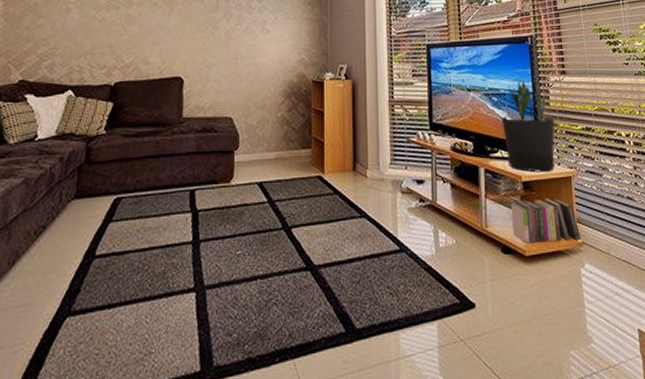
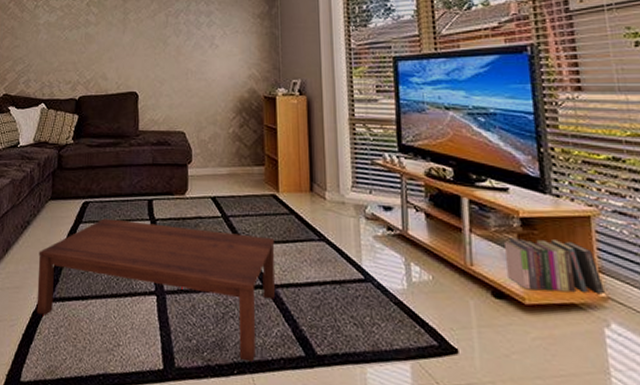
coffee table: none [49,214,319,347] -> present [36,218,275,362]
planter: present [501,81,555,173] -> none [491,98,567,209]

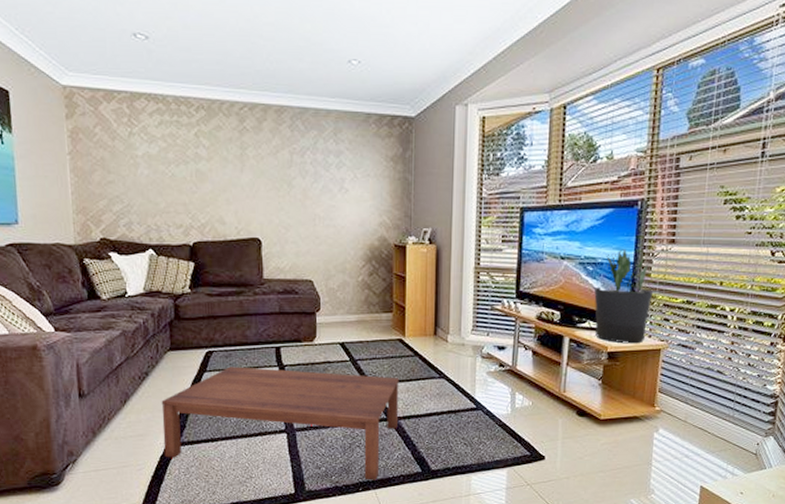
planter: none [491,98,567,209] -> present [594,249,654,344]
books: present [505,238,605,295] -> none [591,369,660,409]

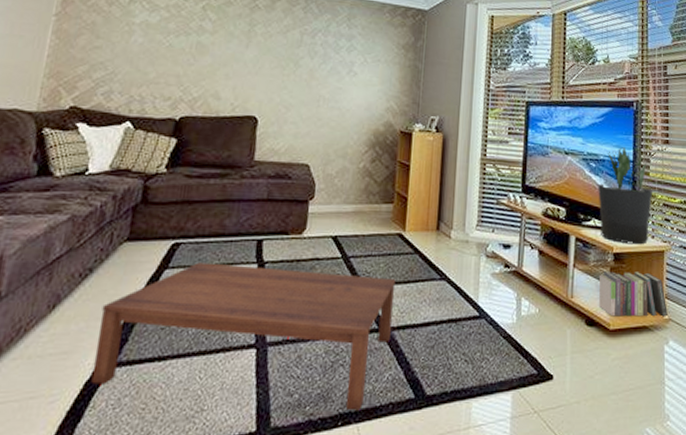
books: none [591,369,660,409] -> present [599,271,668,317]

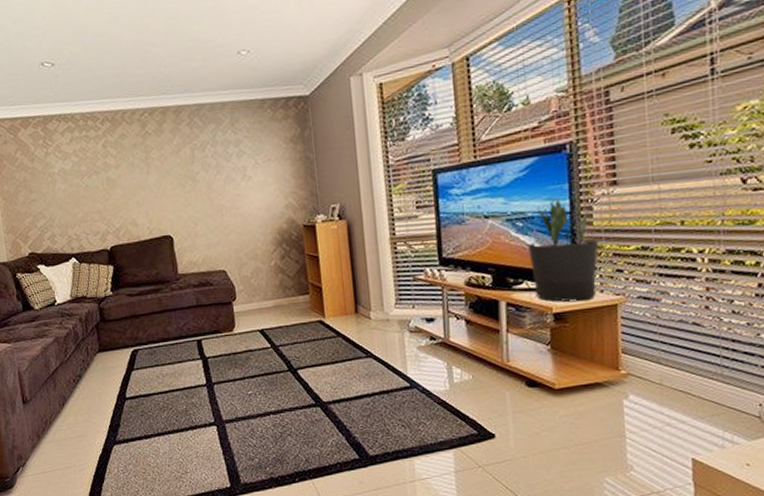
coffee table: present [90,262,396,411] -> none [95,360,328,470]
books: present [599,271,668,317] -> none [539,328,625,376]

